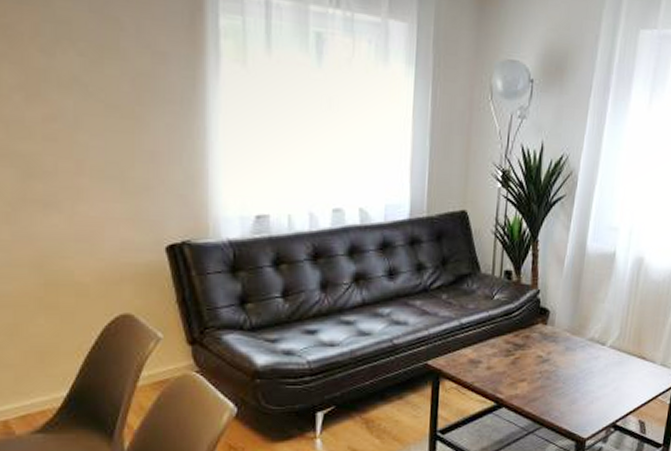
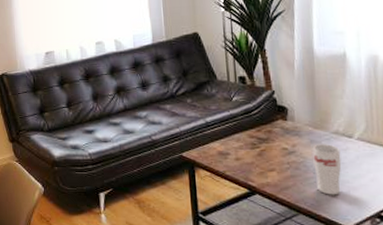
cup: none [564,351,592,406] -> present [312,144,342,195]

